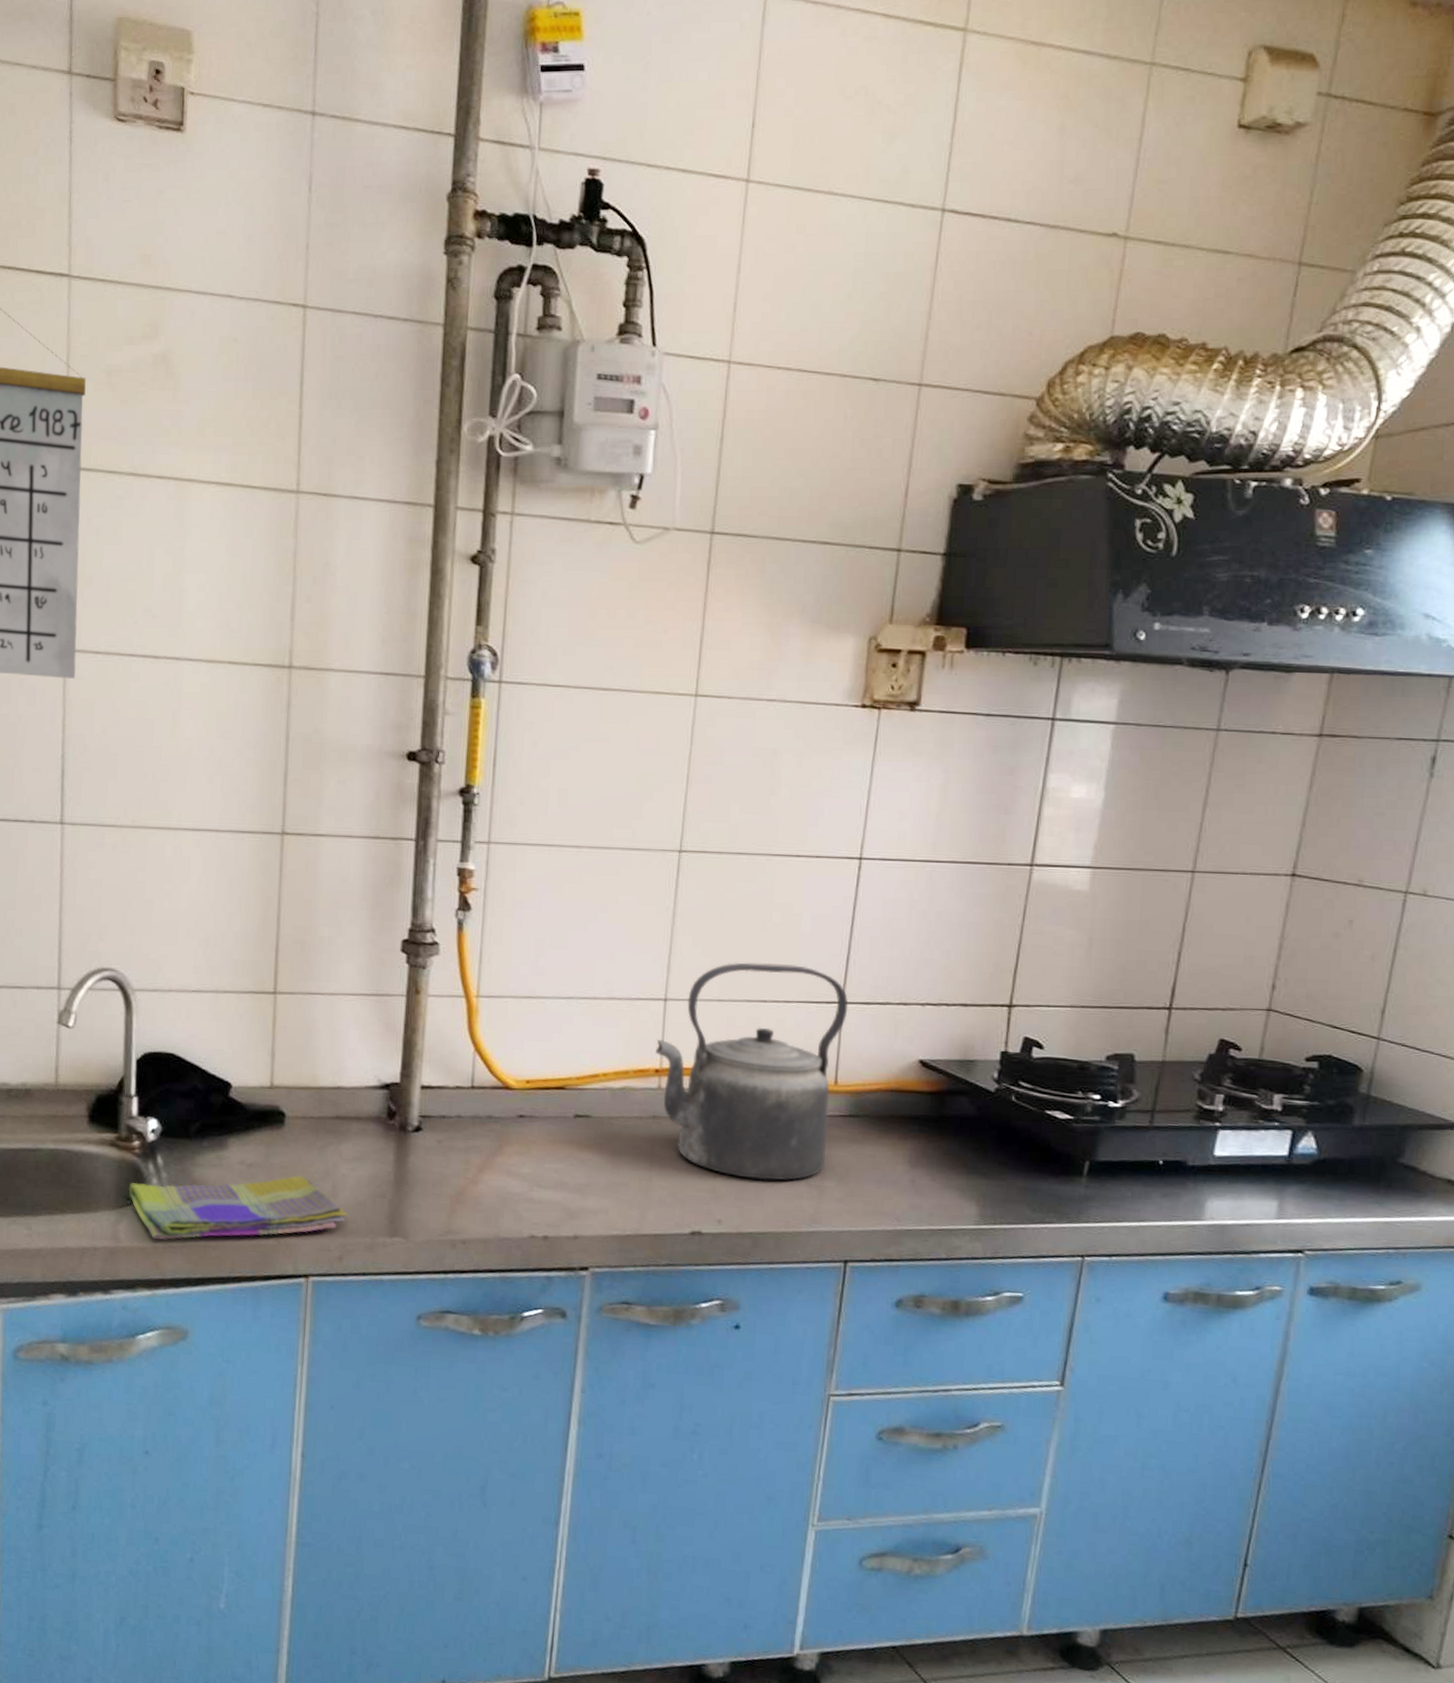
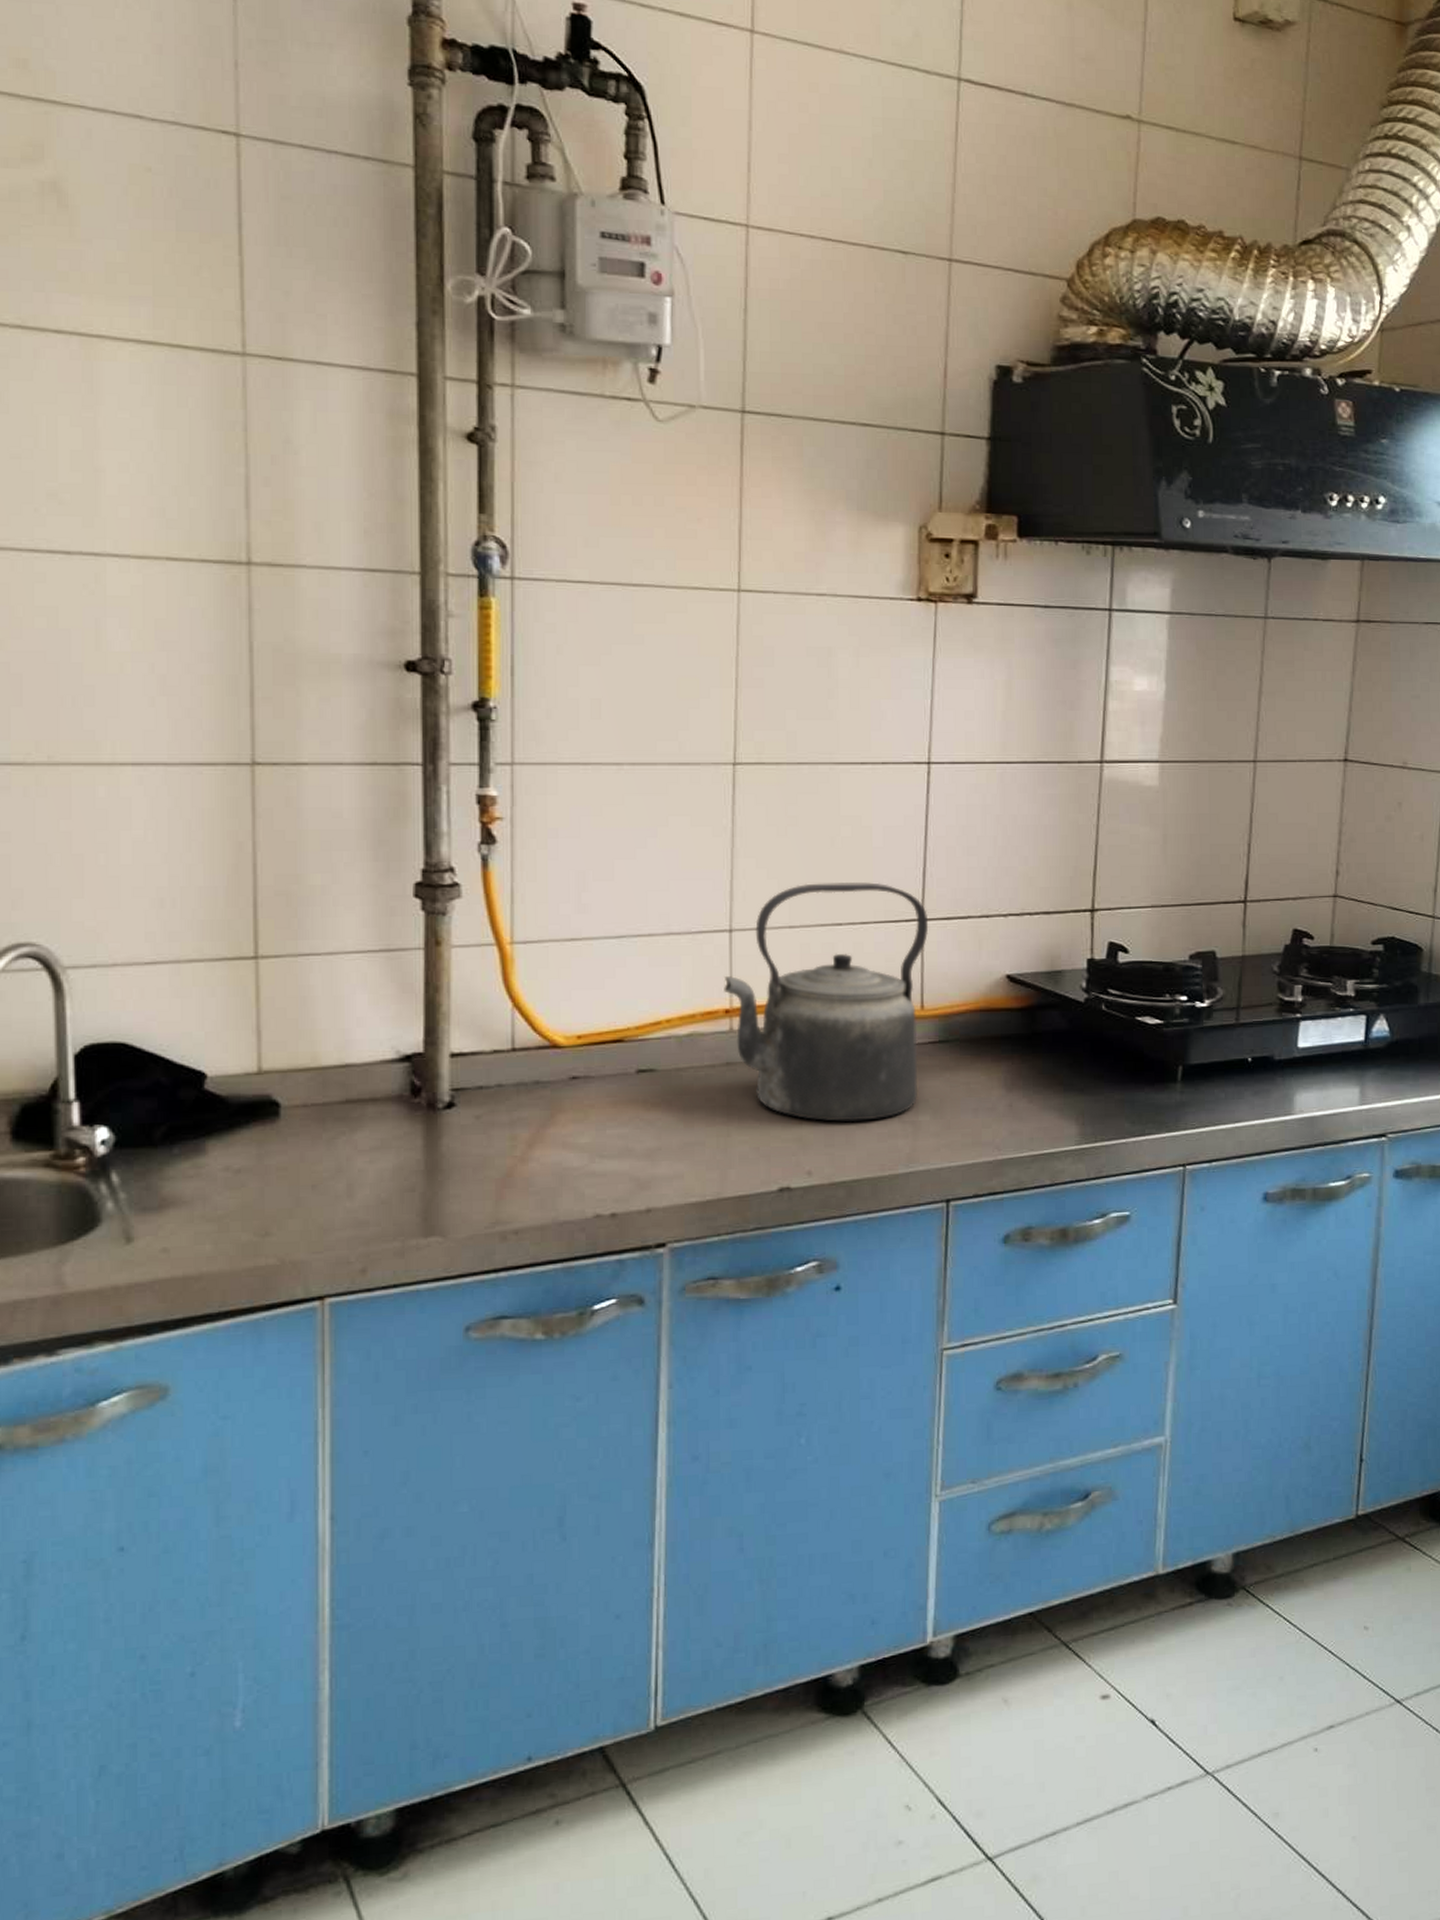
dish towel: present [128,1175,347,1240] -> none [74,1177,368,1277]

